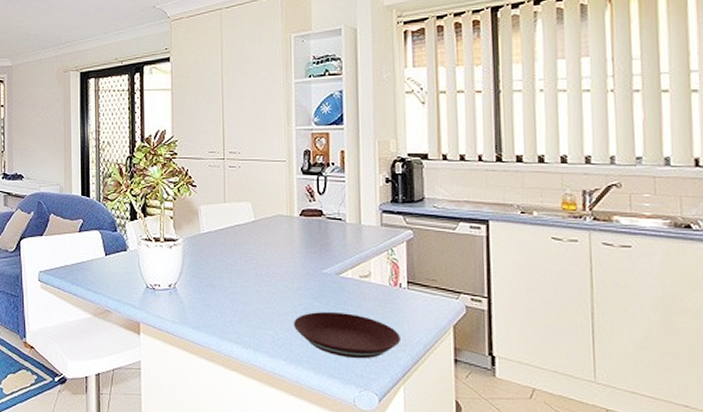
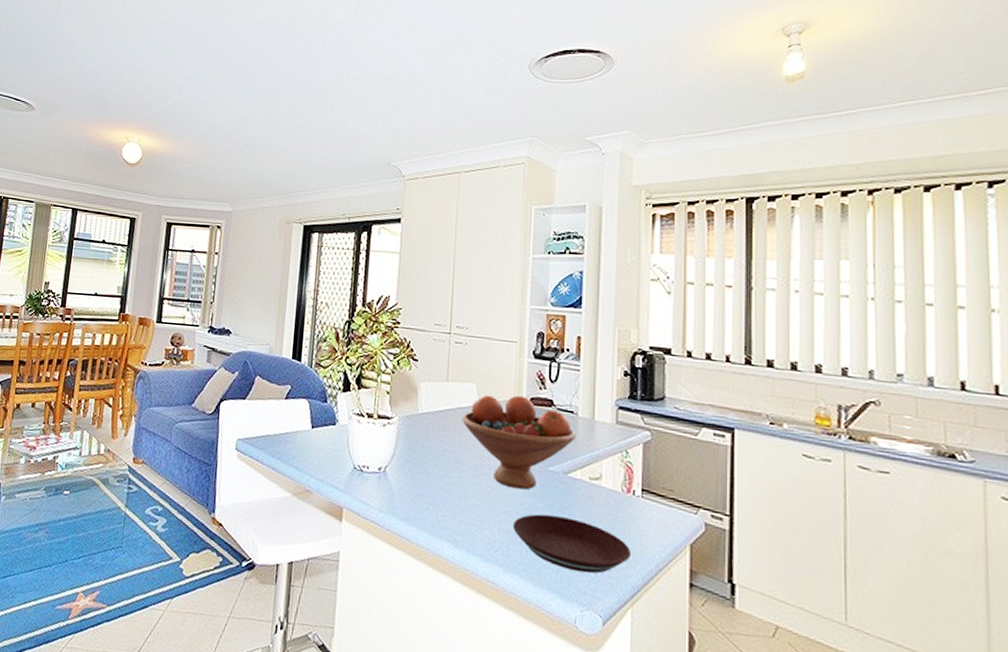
fruit bowl: none [241,210,346,292] -> present [462,395,576,490]

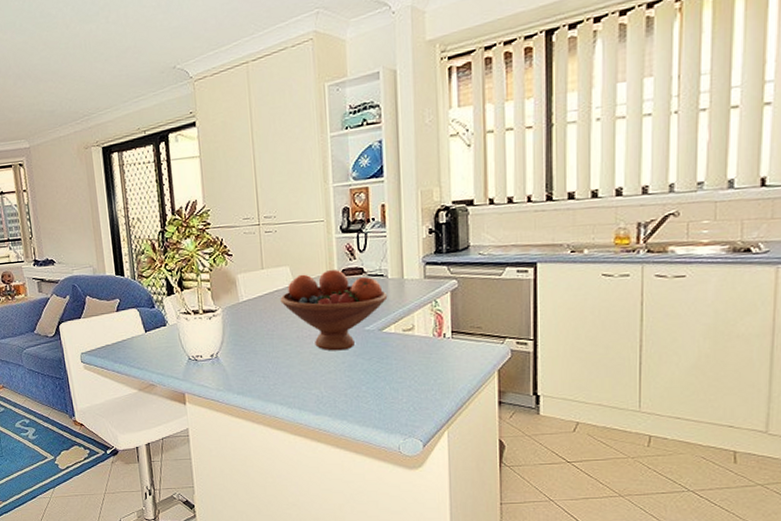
plate: present [512,514,630,573] -> none [336,366,444,409]

